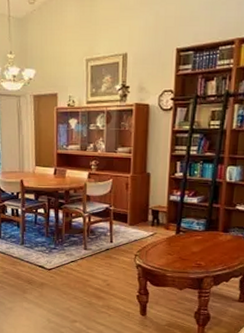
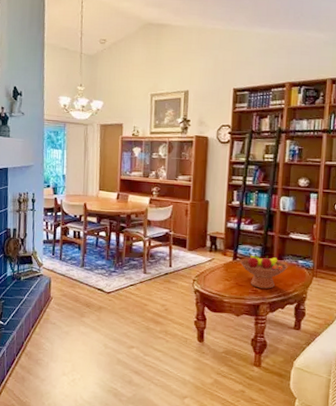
fruit bowl: none [184,226,234,262] -> present [241,252,288,289]

